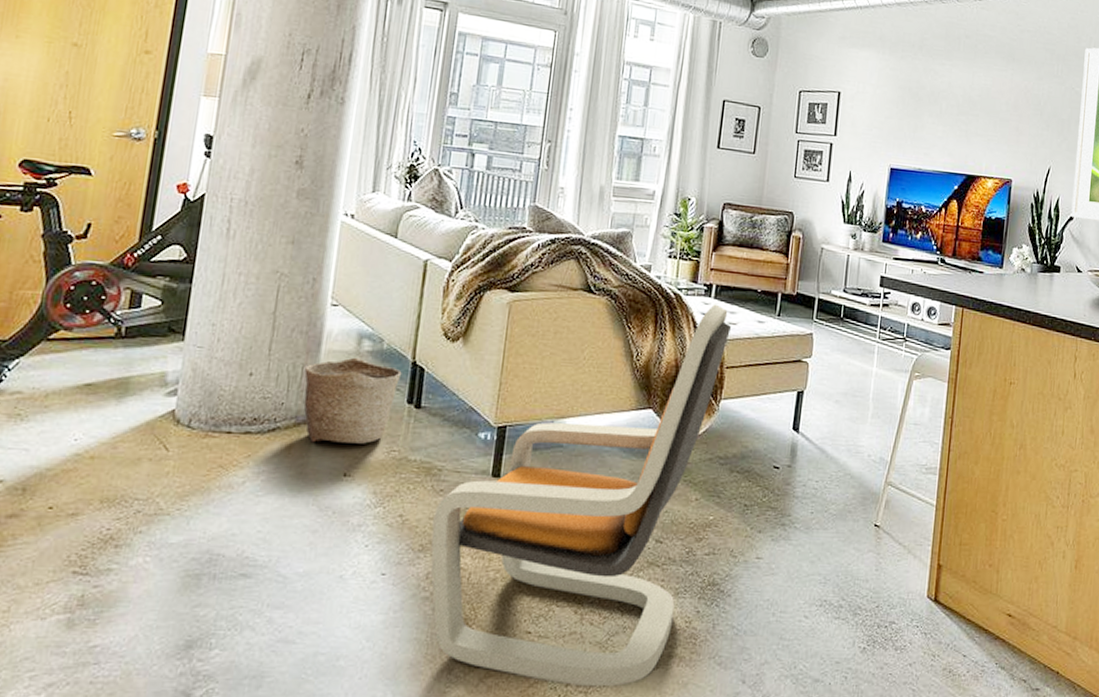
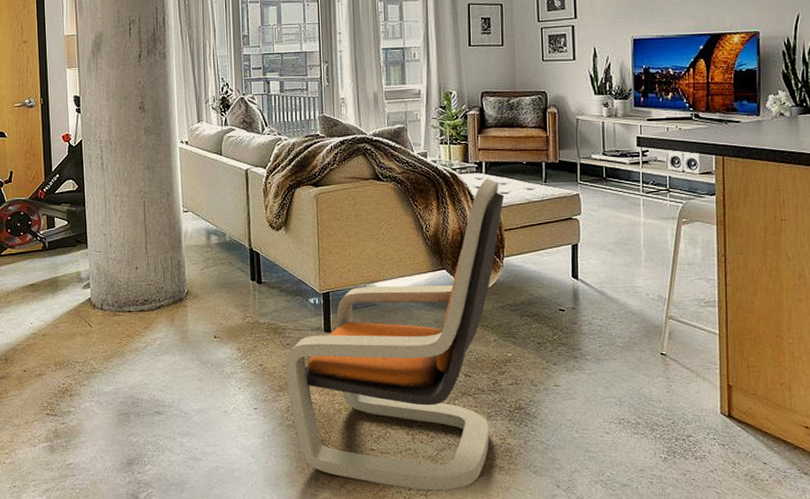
basket: present [303,357,402,444] -> none [173,249,243,315]

